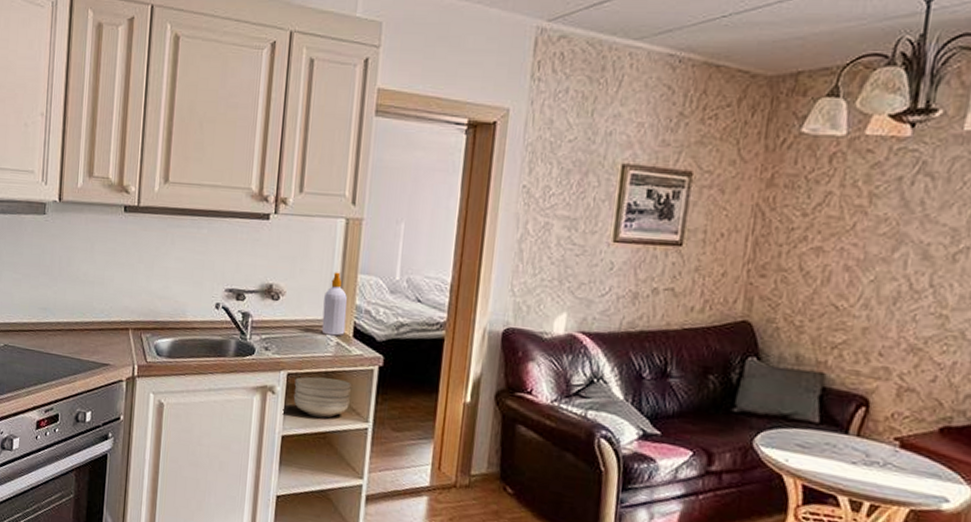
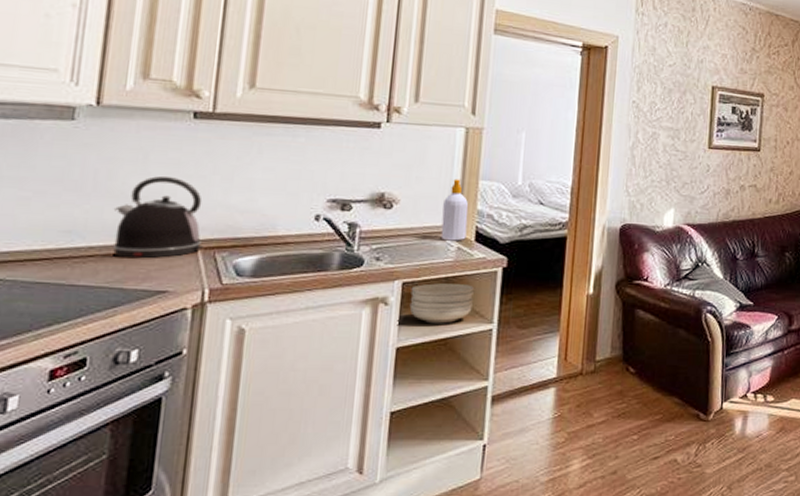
kettle: none [72,264,134,335] -> present [112,176,204,259]

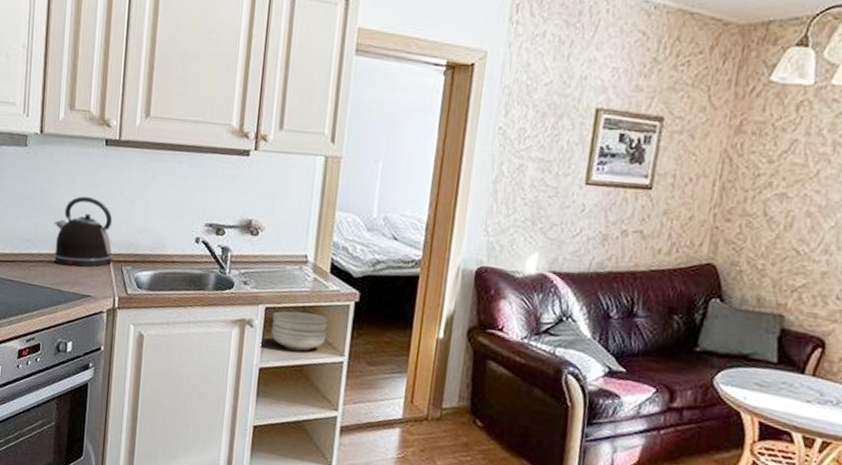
soap bottle: present [440,178,469,241] -> none [299,208,326,272]

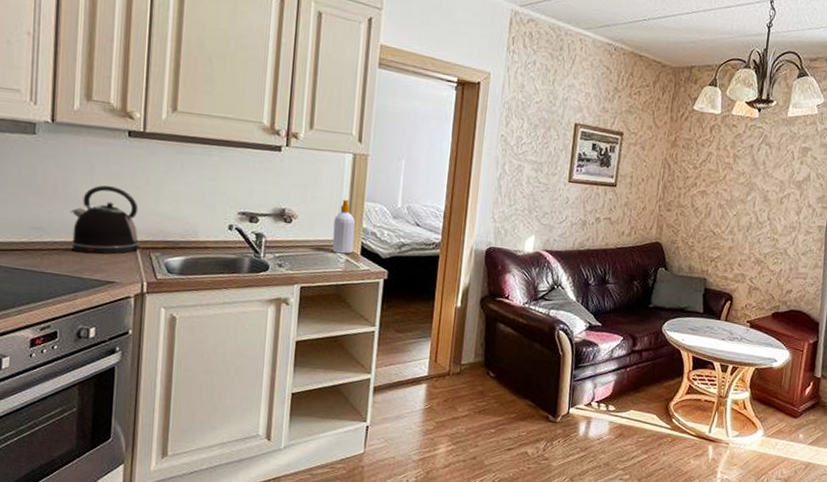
bowl: present [271,310,329,352] -> none [306,289,361,324]
soap bottle: none [299,208,326,272] -> present [332,199,356,254]

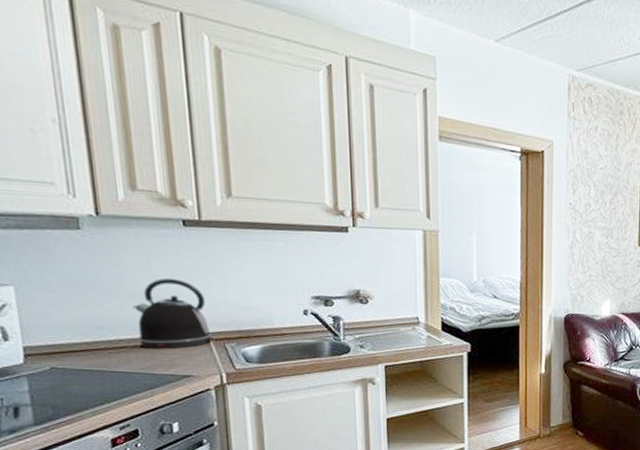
soap bottle: present [332,199,356,254] -> none [411,276,434,331]

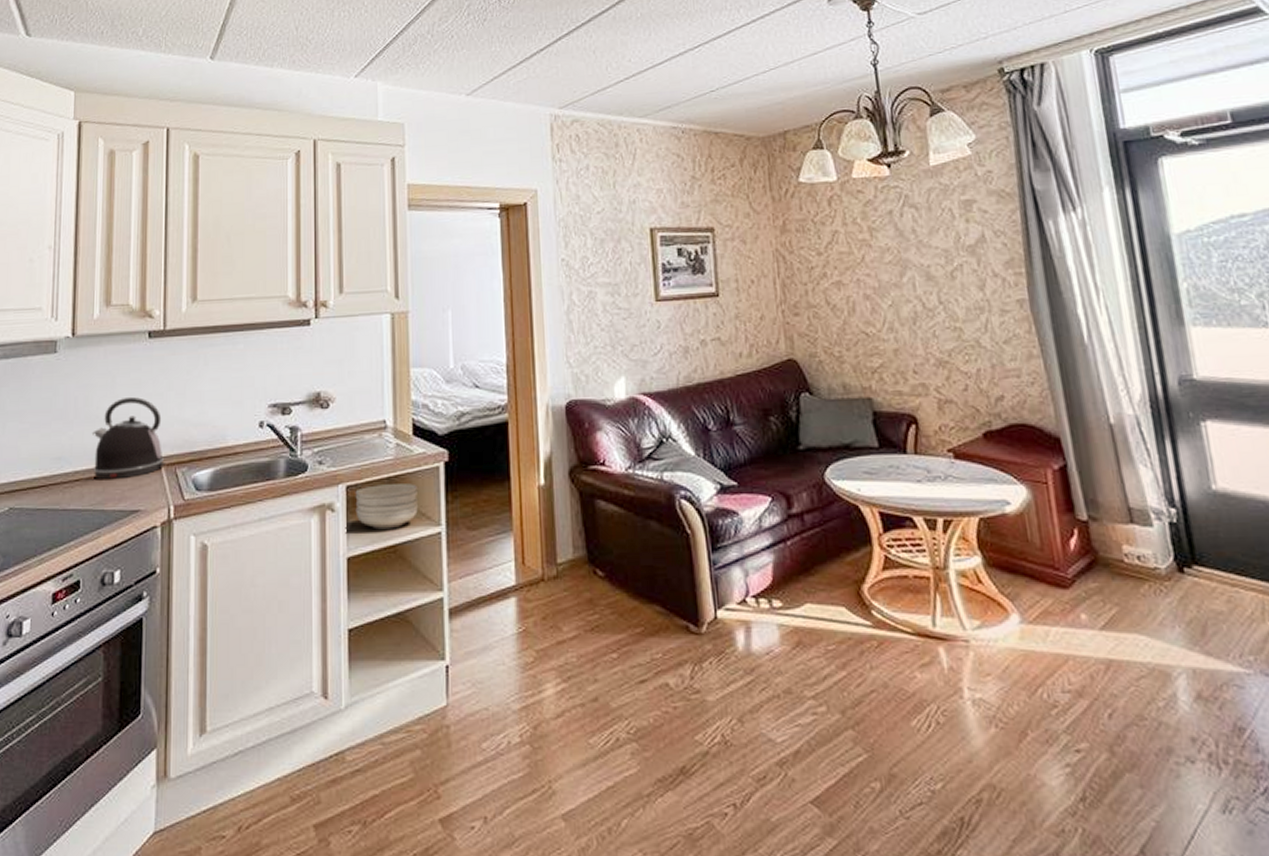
bowl: none [393,366,446,399] -> present [355,483,419,530]

